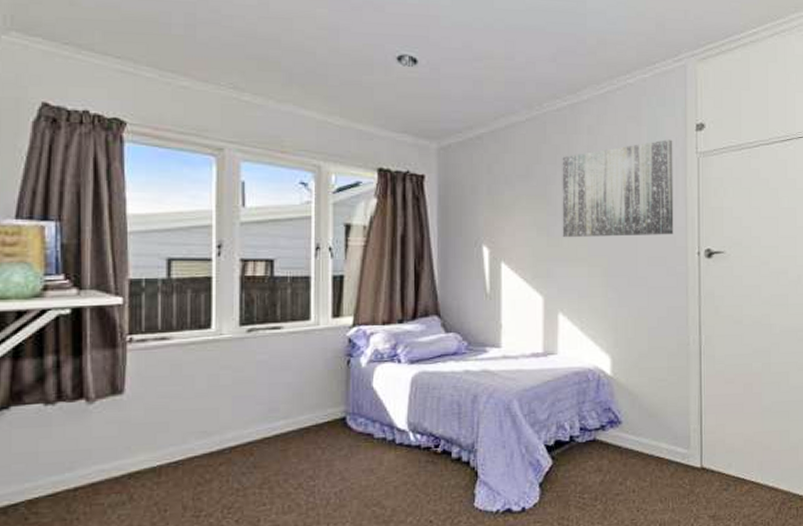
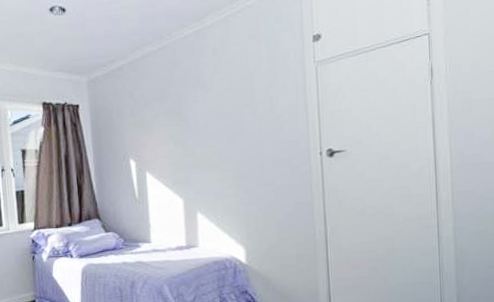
wall art: present [562,139,674,237] -> none [191,52,296,147]

